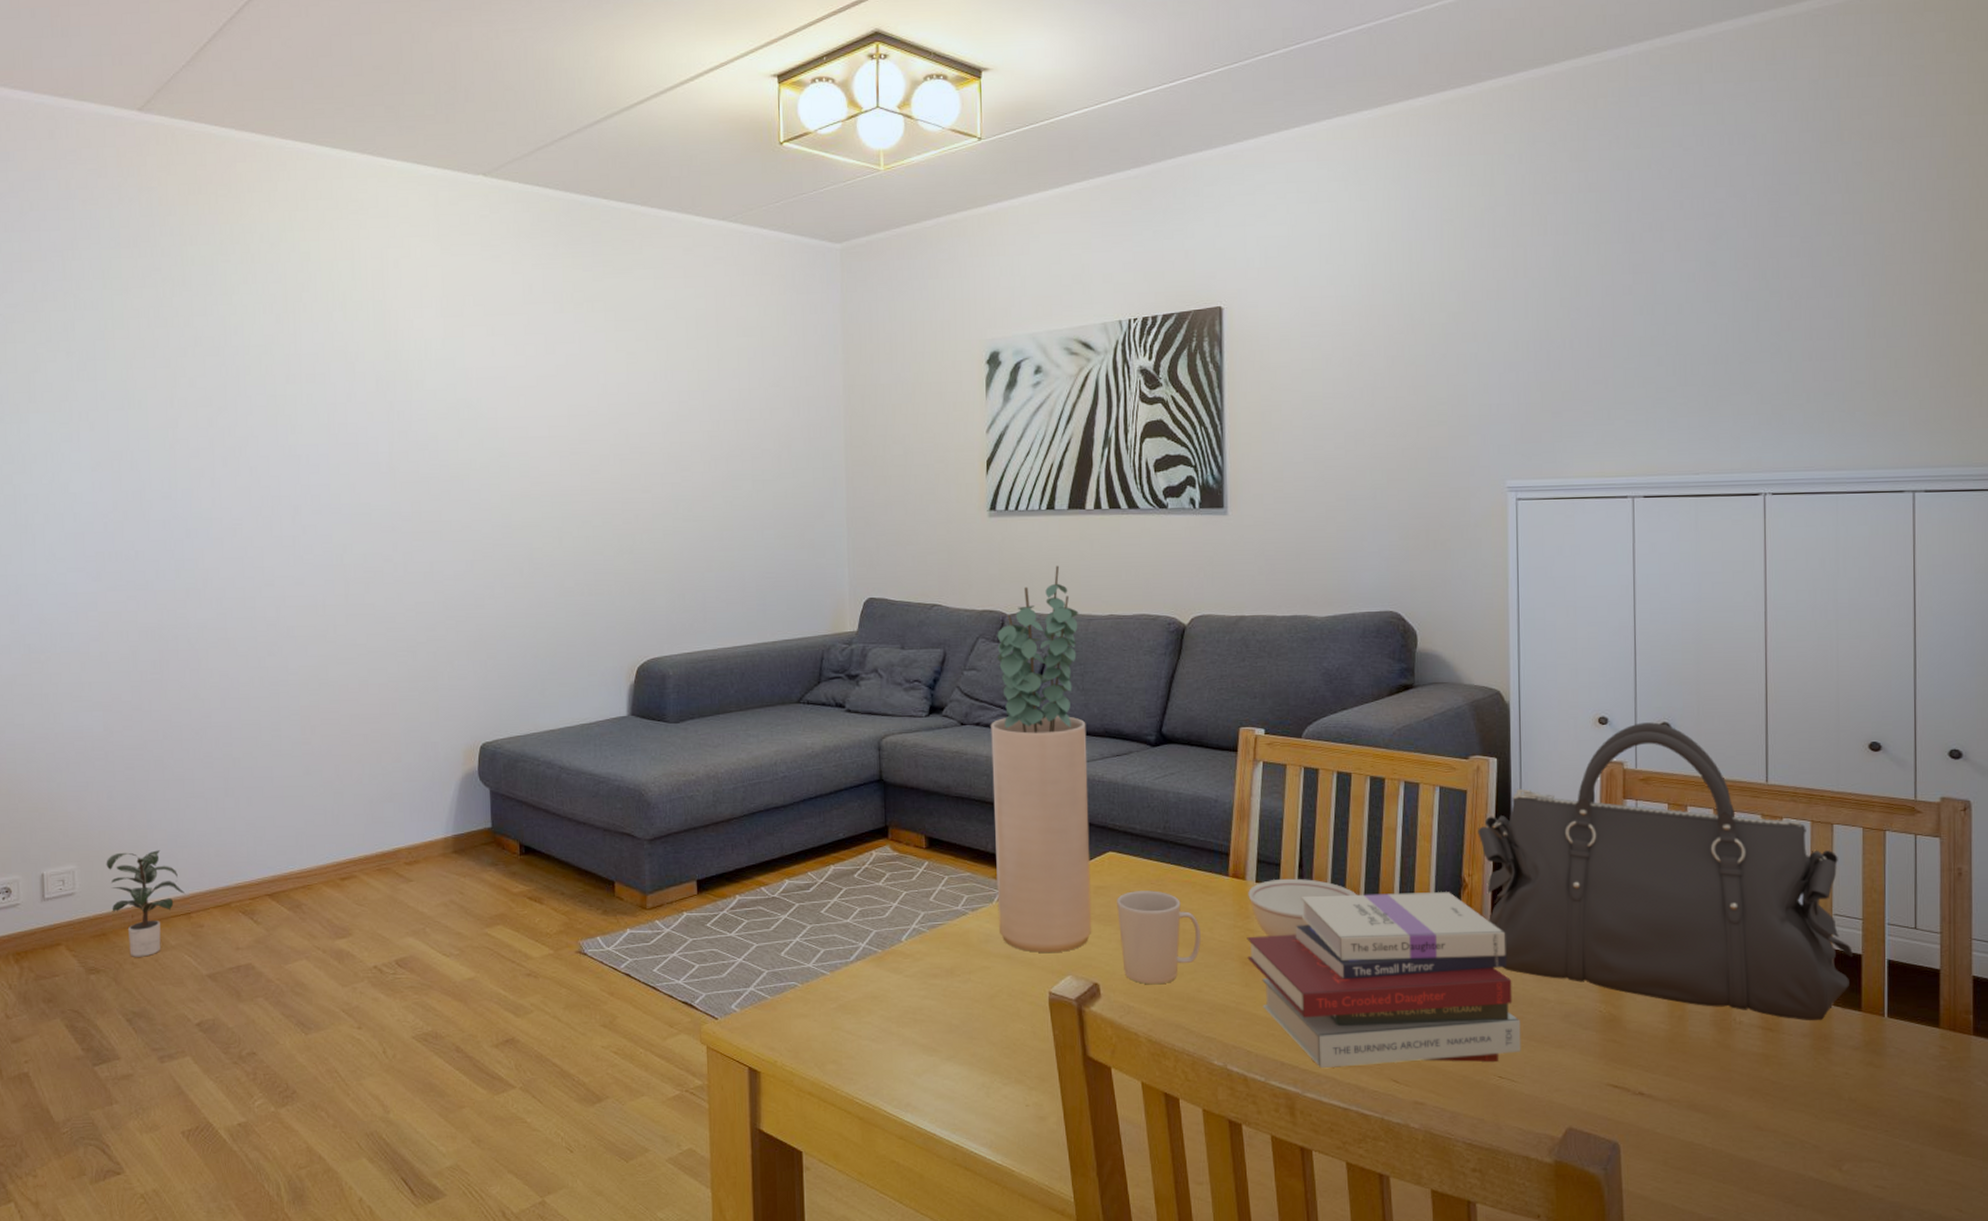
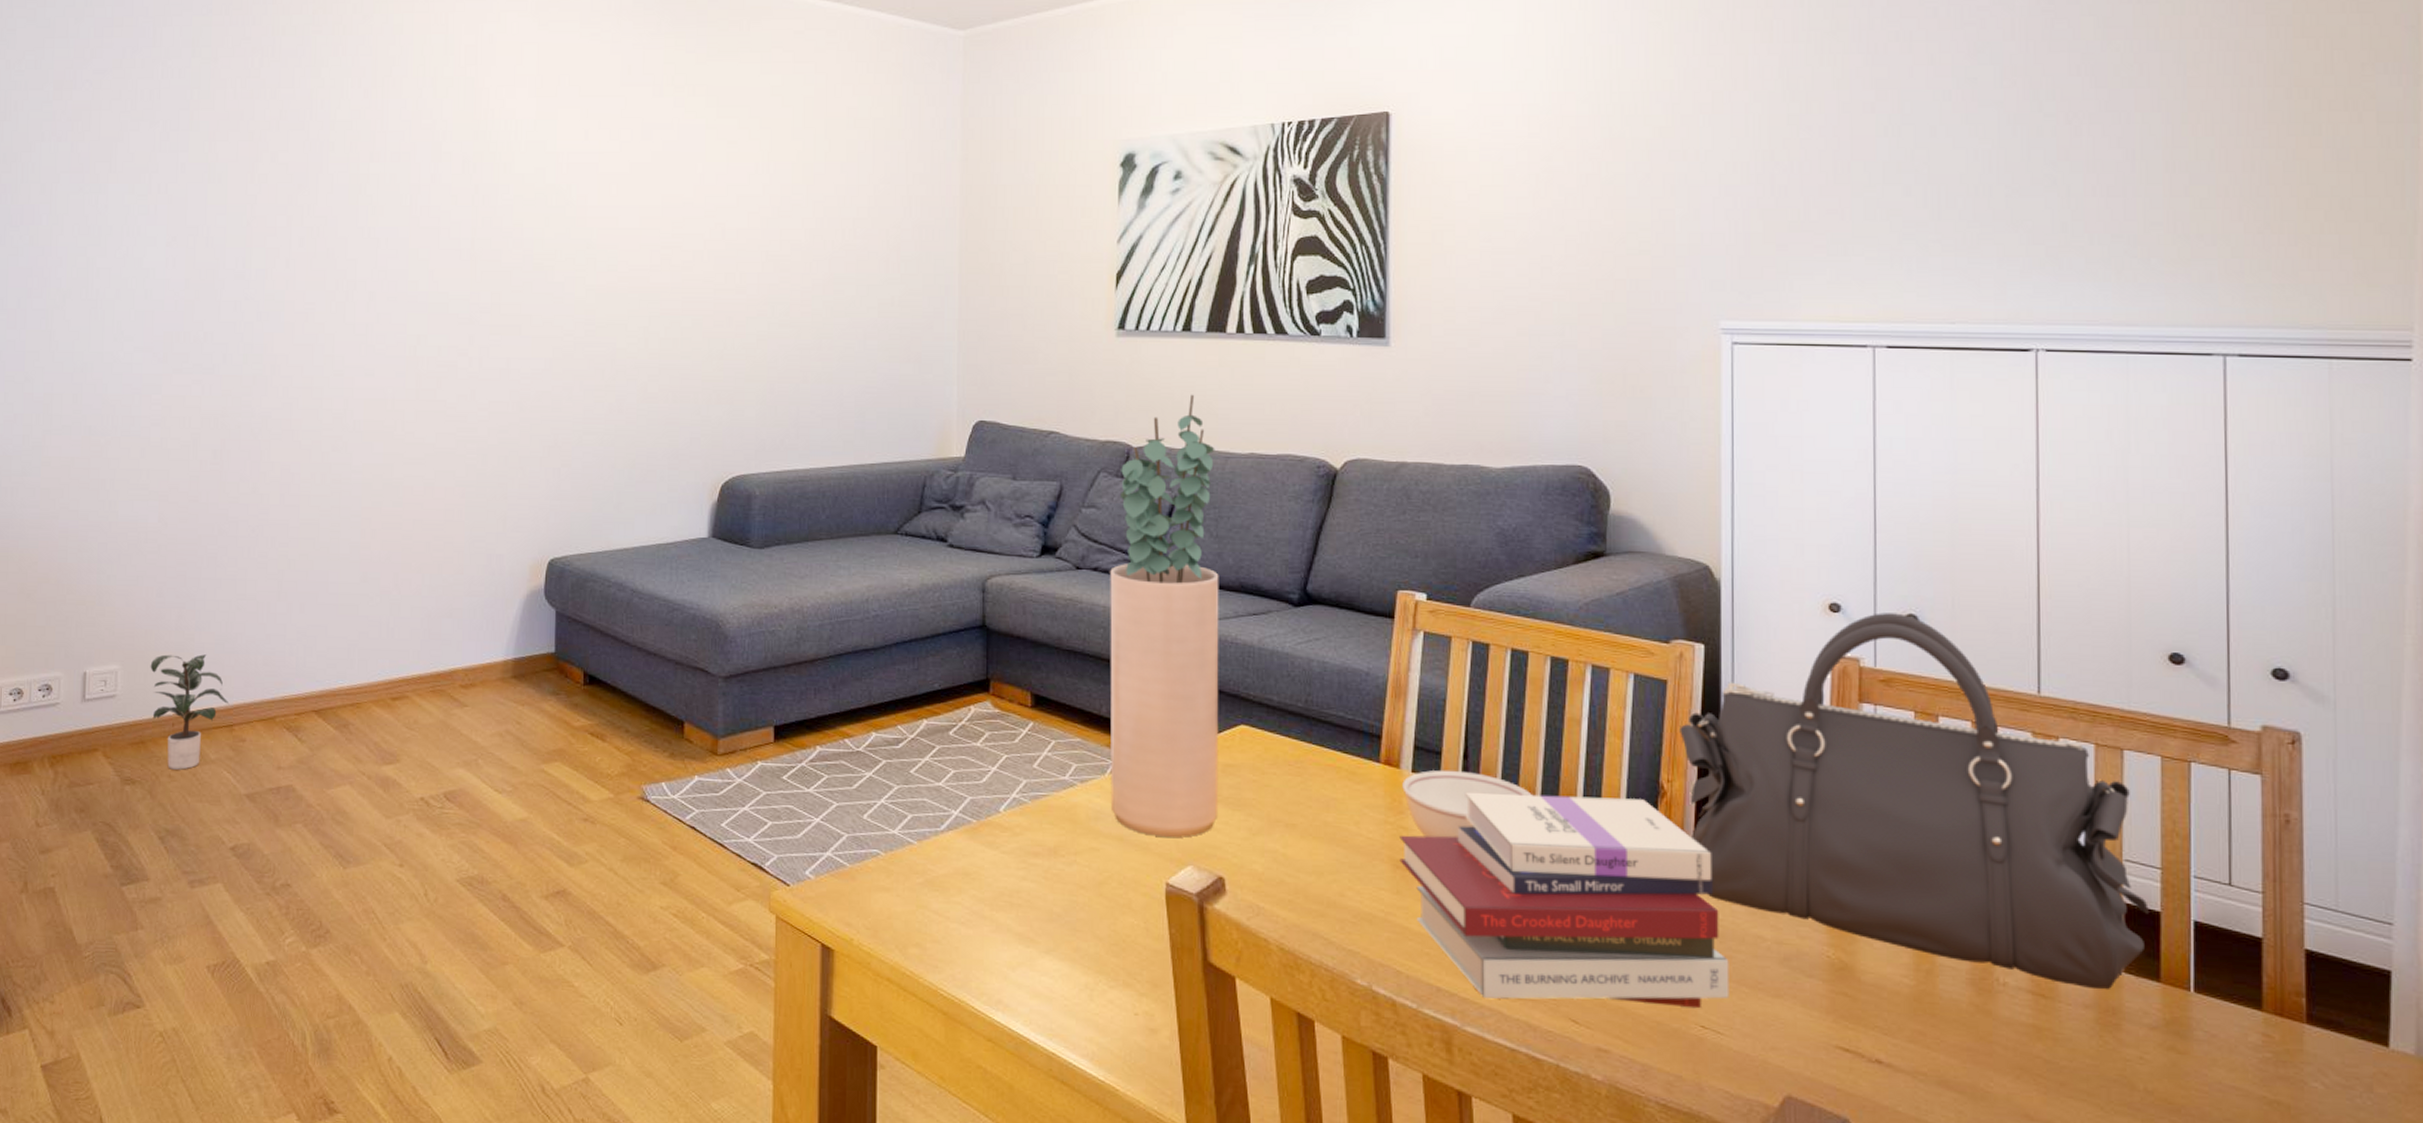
mug: present [1117,890,1201,985] -> none [1248,772,1345,884]

